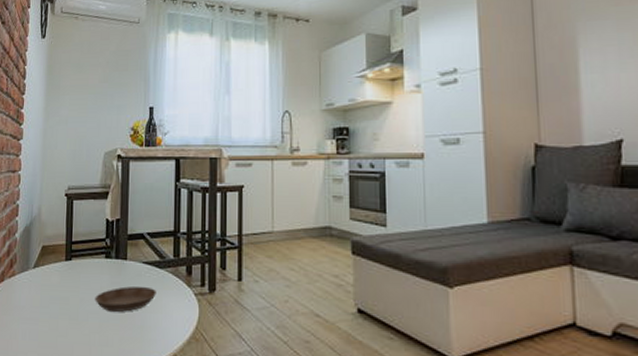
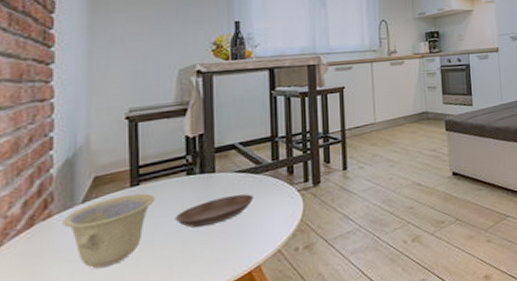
cup: none [21,267,82,332] -> present [62,193,155,269]

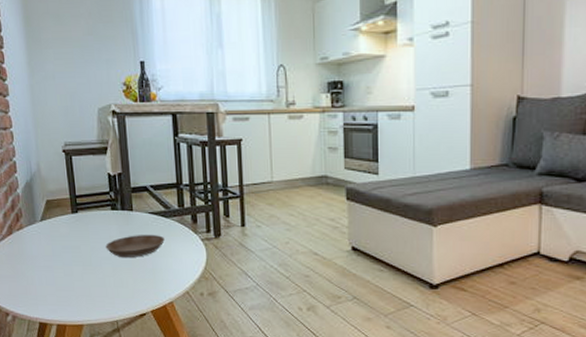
cup: present [62,193,155,269] -> none [30,219,90,277]

